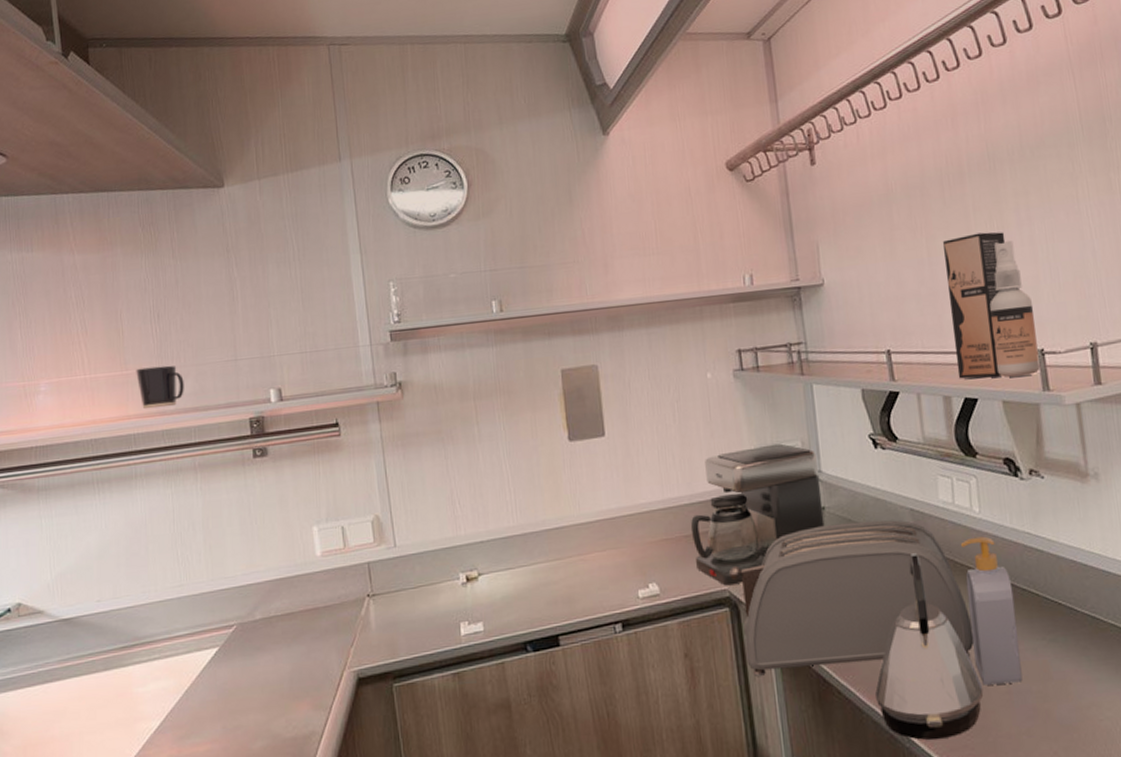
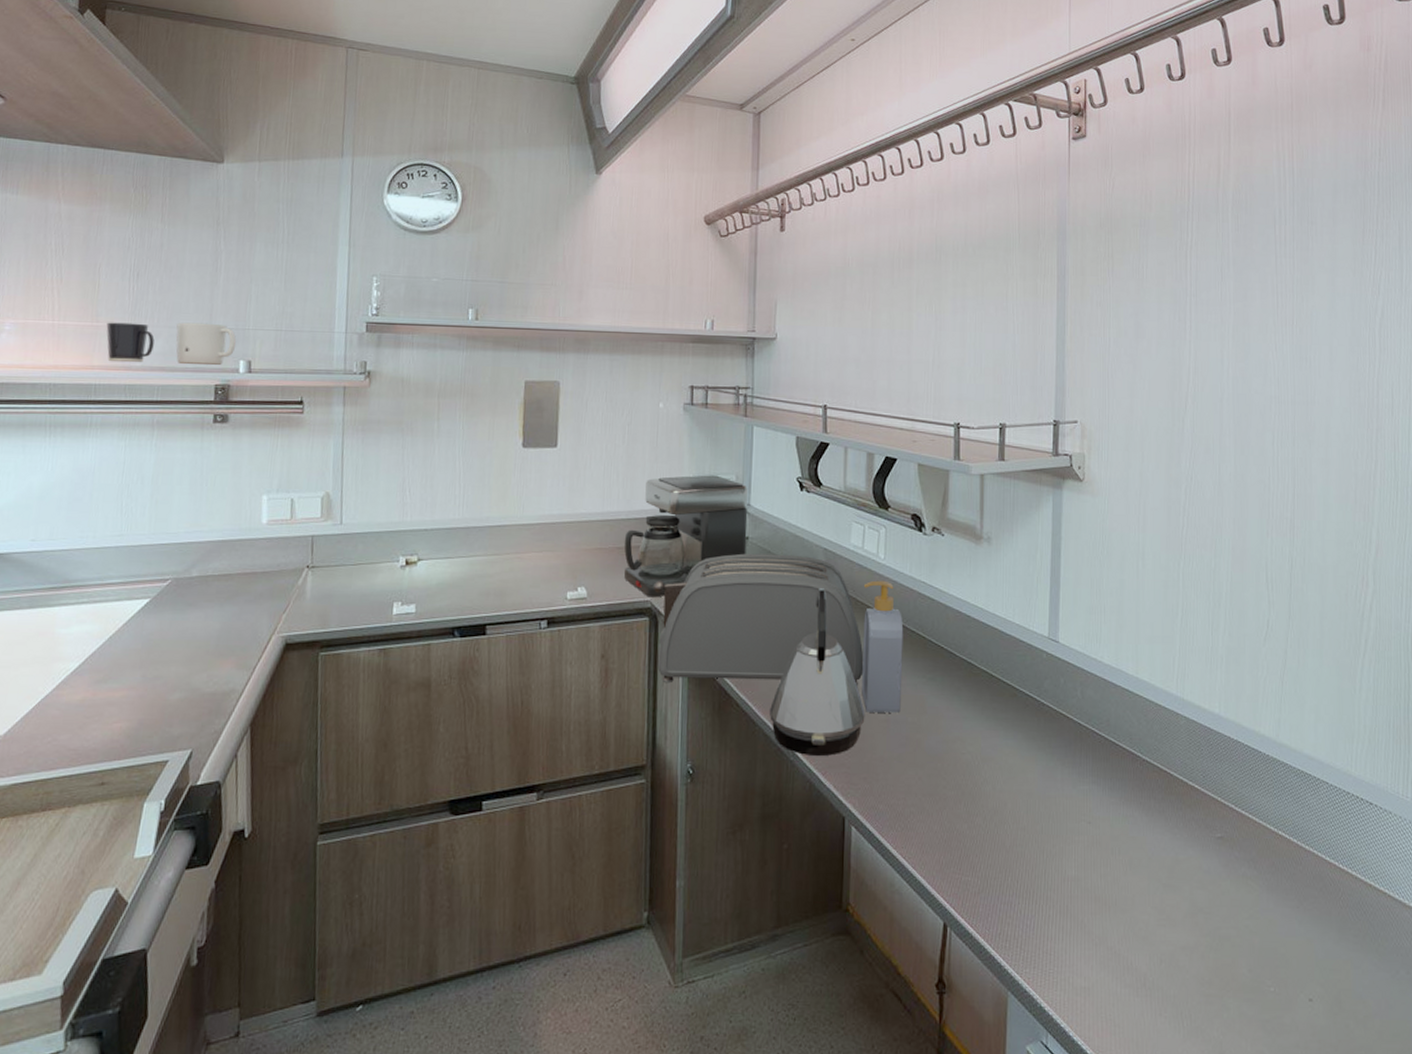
mug: none [203,355,264,402] -> present [175,322,237,366]
spray bottle: present [943,232,1040,379] -> none [883,313,956,444]

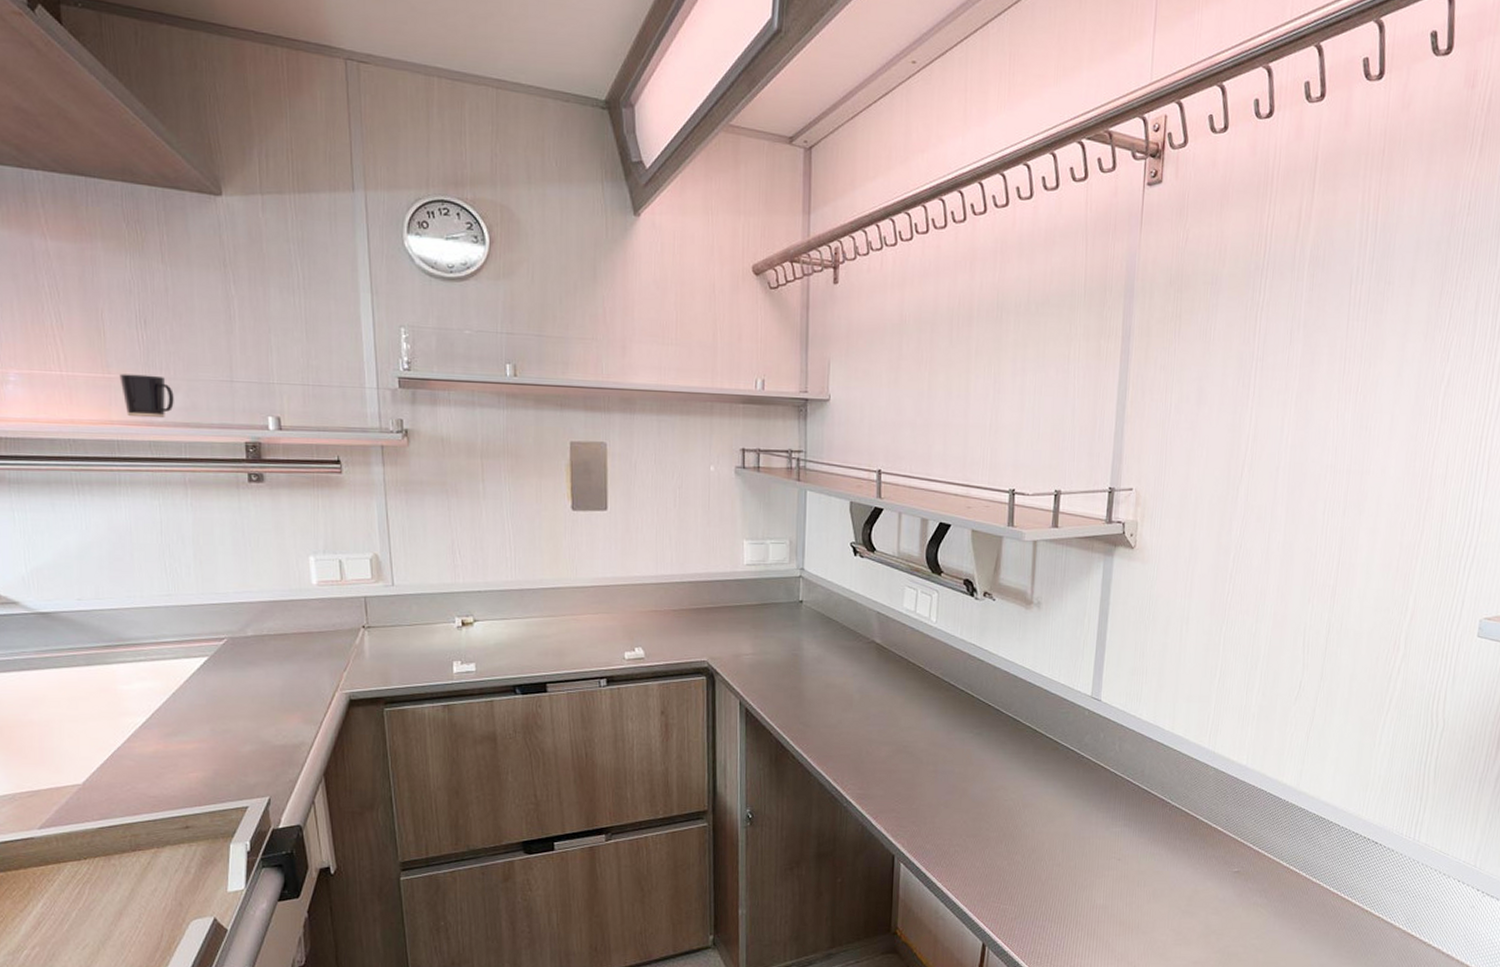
mug: present [175,322,237,366] -> none [195,374,262,422]
coffee maker: present [624,475,749,598] -> none [679,539,802,658]
toaster: present [654,553,864,687] -> none [710,616,915,741]
kettle: present [770,588,865,756] -> none [824,650,915,802]
soap bottle: present [862,580,904,713] -> none [912,642,953,764]

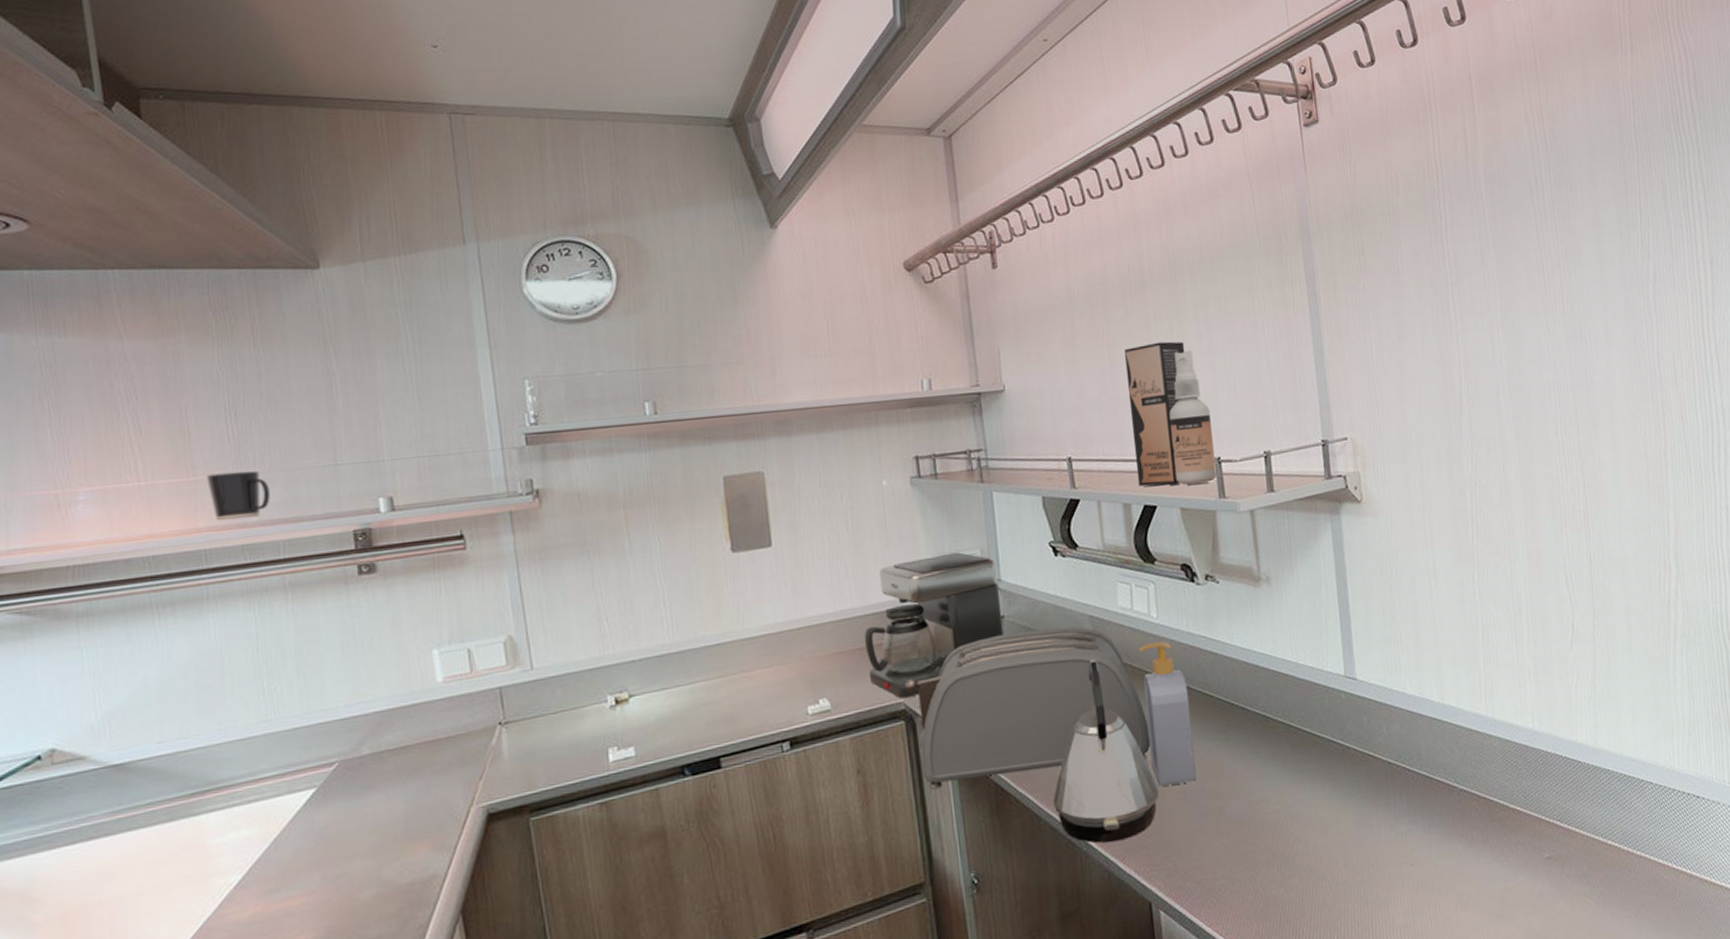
coffee maker: none [679,539,802,658] -> present [864,552,1004,699]
toaster: none [710,616,915,741] -> present [905,627,1151,790]
kettle: none [824,650,915,802] -> present [1053,659,1159,843]
soap bottle: none [912,642,953,764] -> present [1138,641,1197,786]
spray bottle: none [937,375,1013,511] -> present [1125,341,1217,487]

